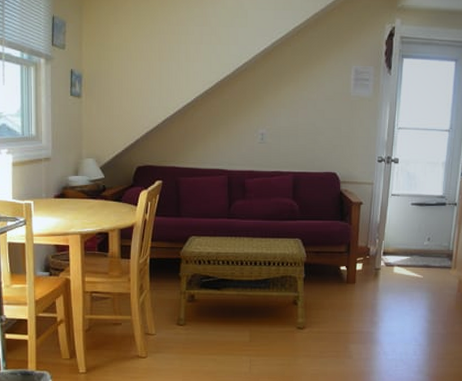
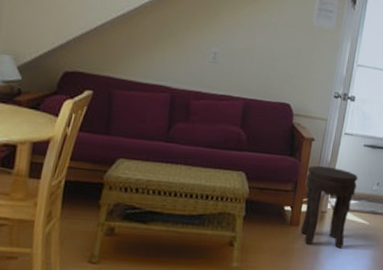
side table: none [357,227,408,302] -> present [300,165,358,249]

